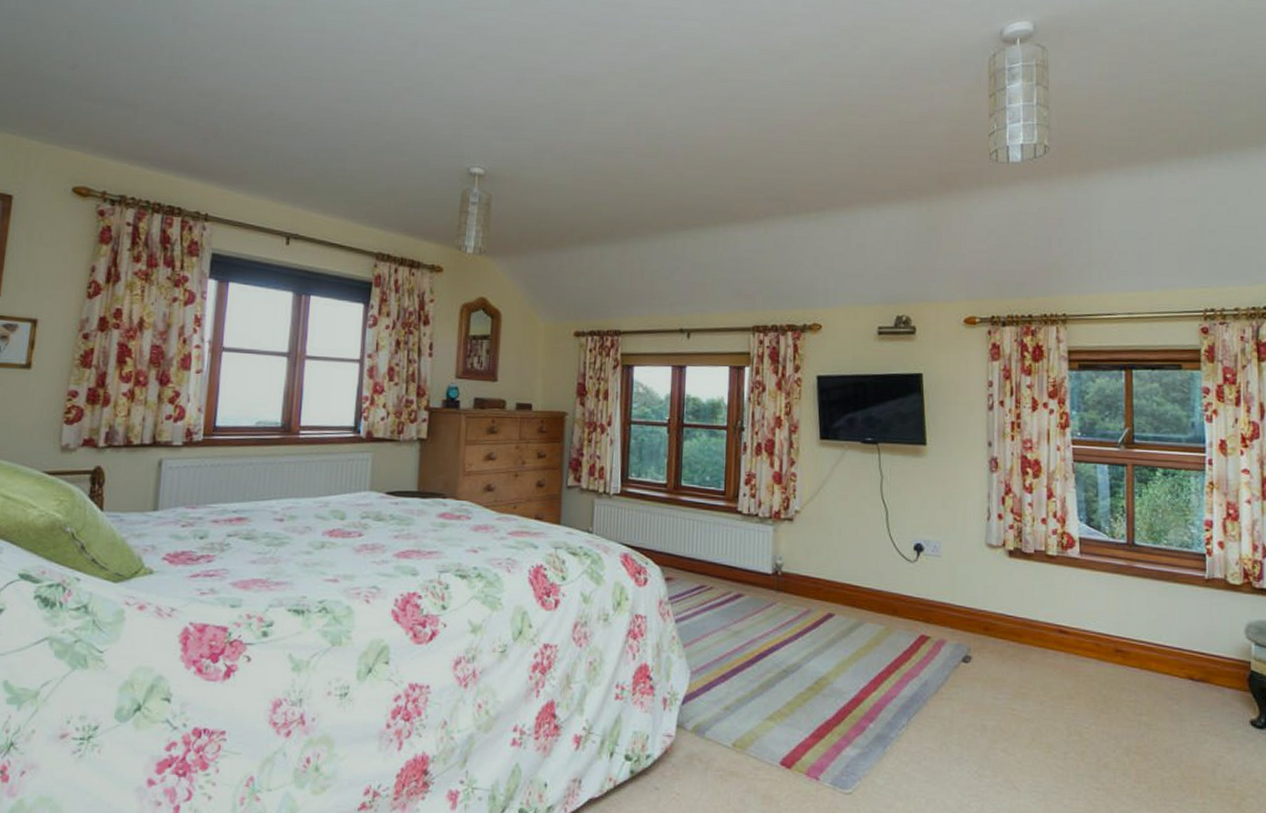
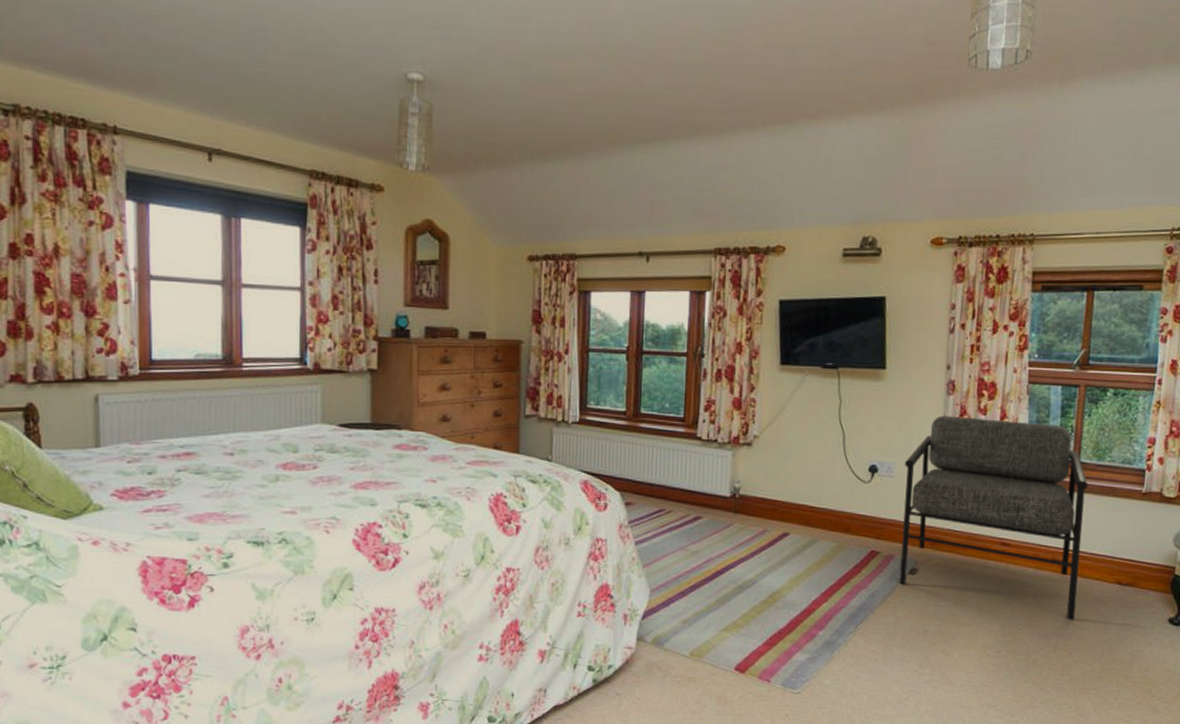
armchair: none [950,493,1146,720] -> present [899,415,1088,621]

